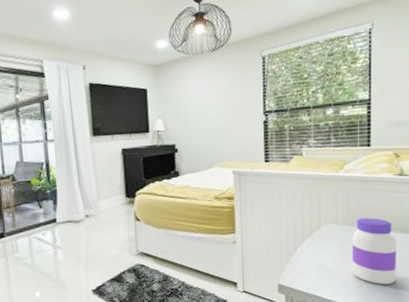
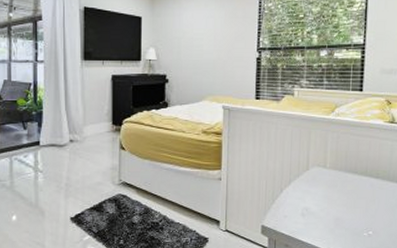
jar: present [352,217,397,285] -> none [337,163,385,234]

